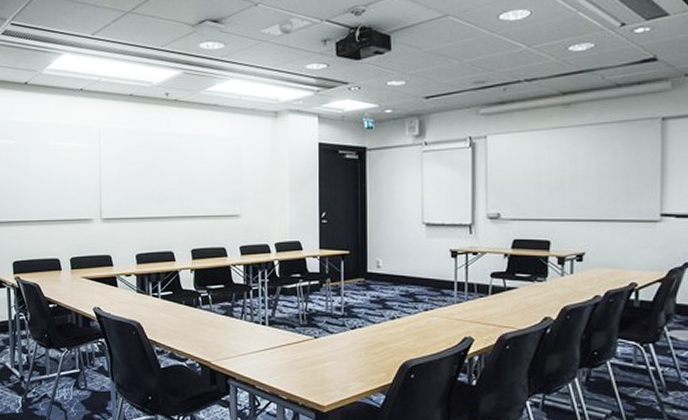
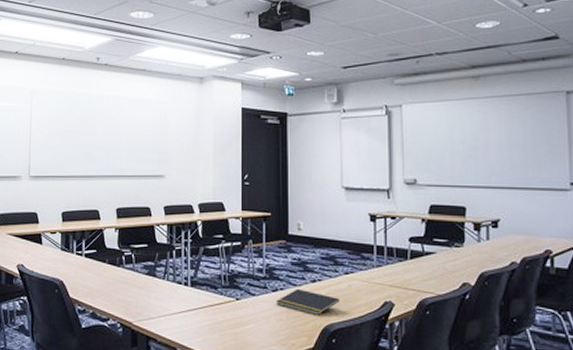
notepad: none [355,326,419,351] -> present [277,288,340,315]

